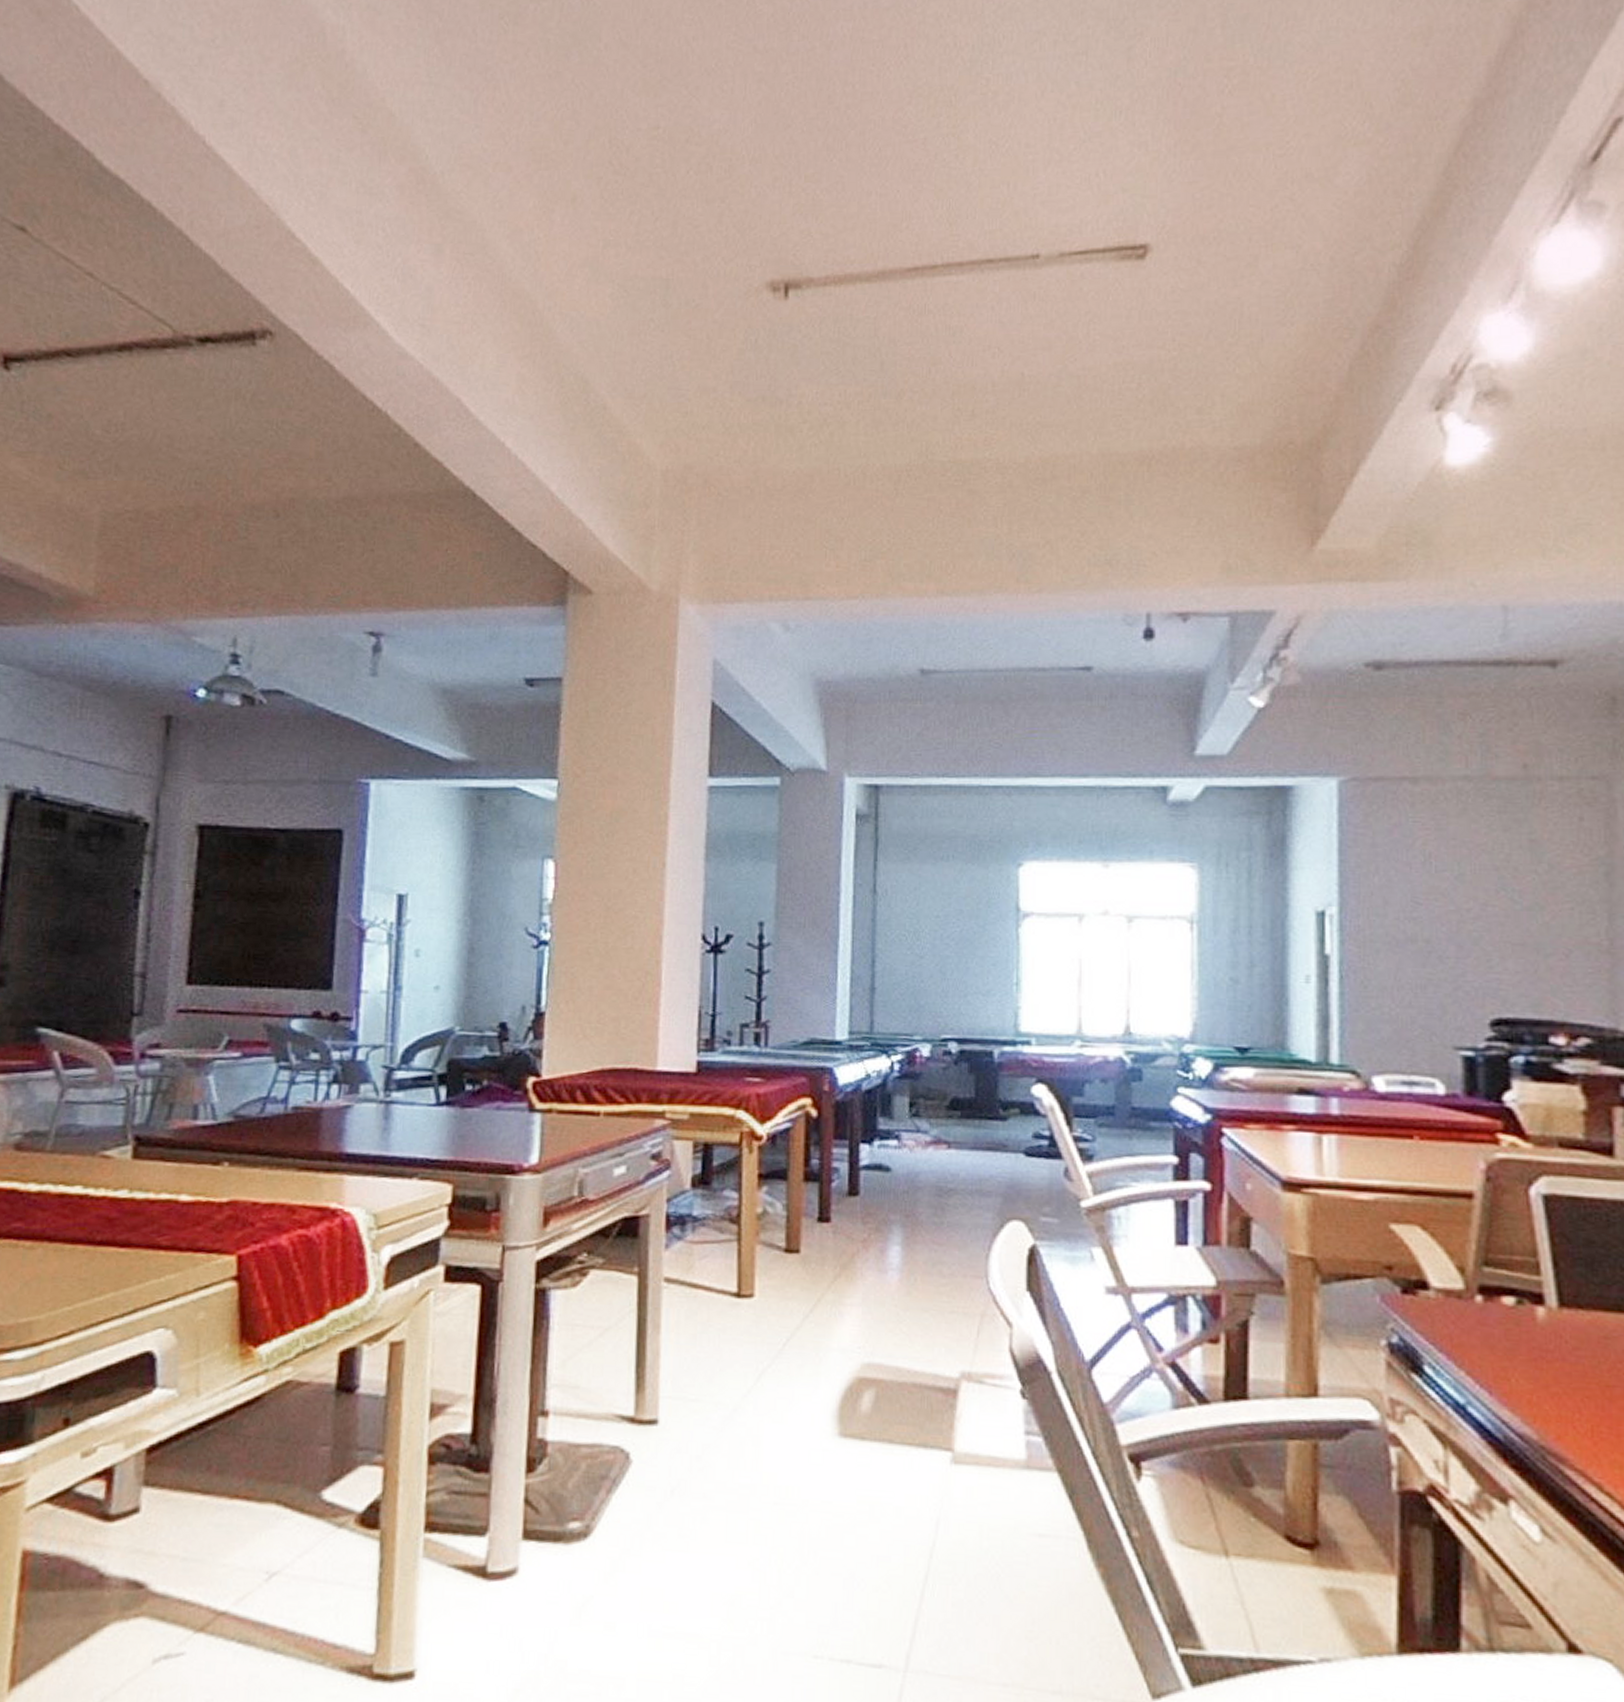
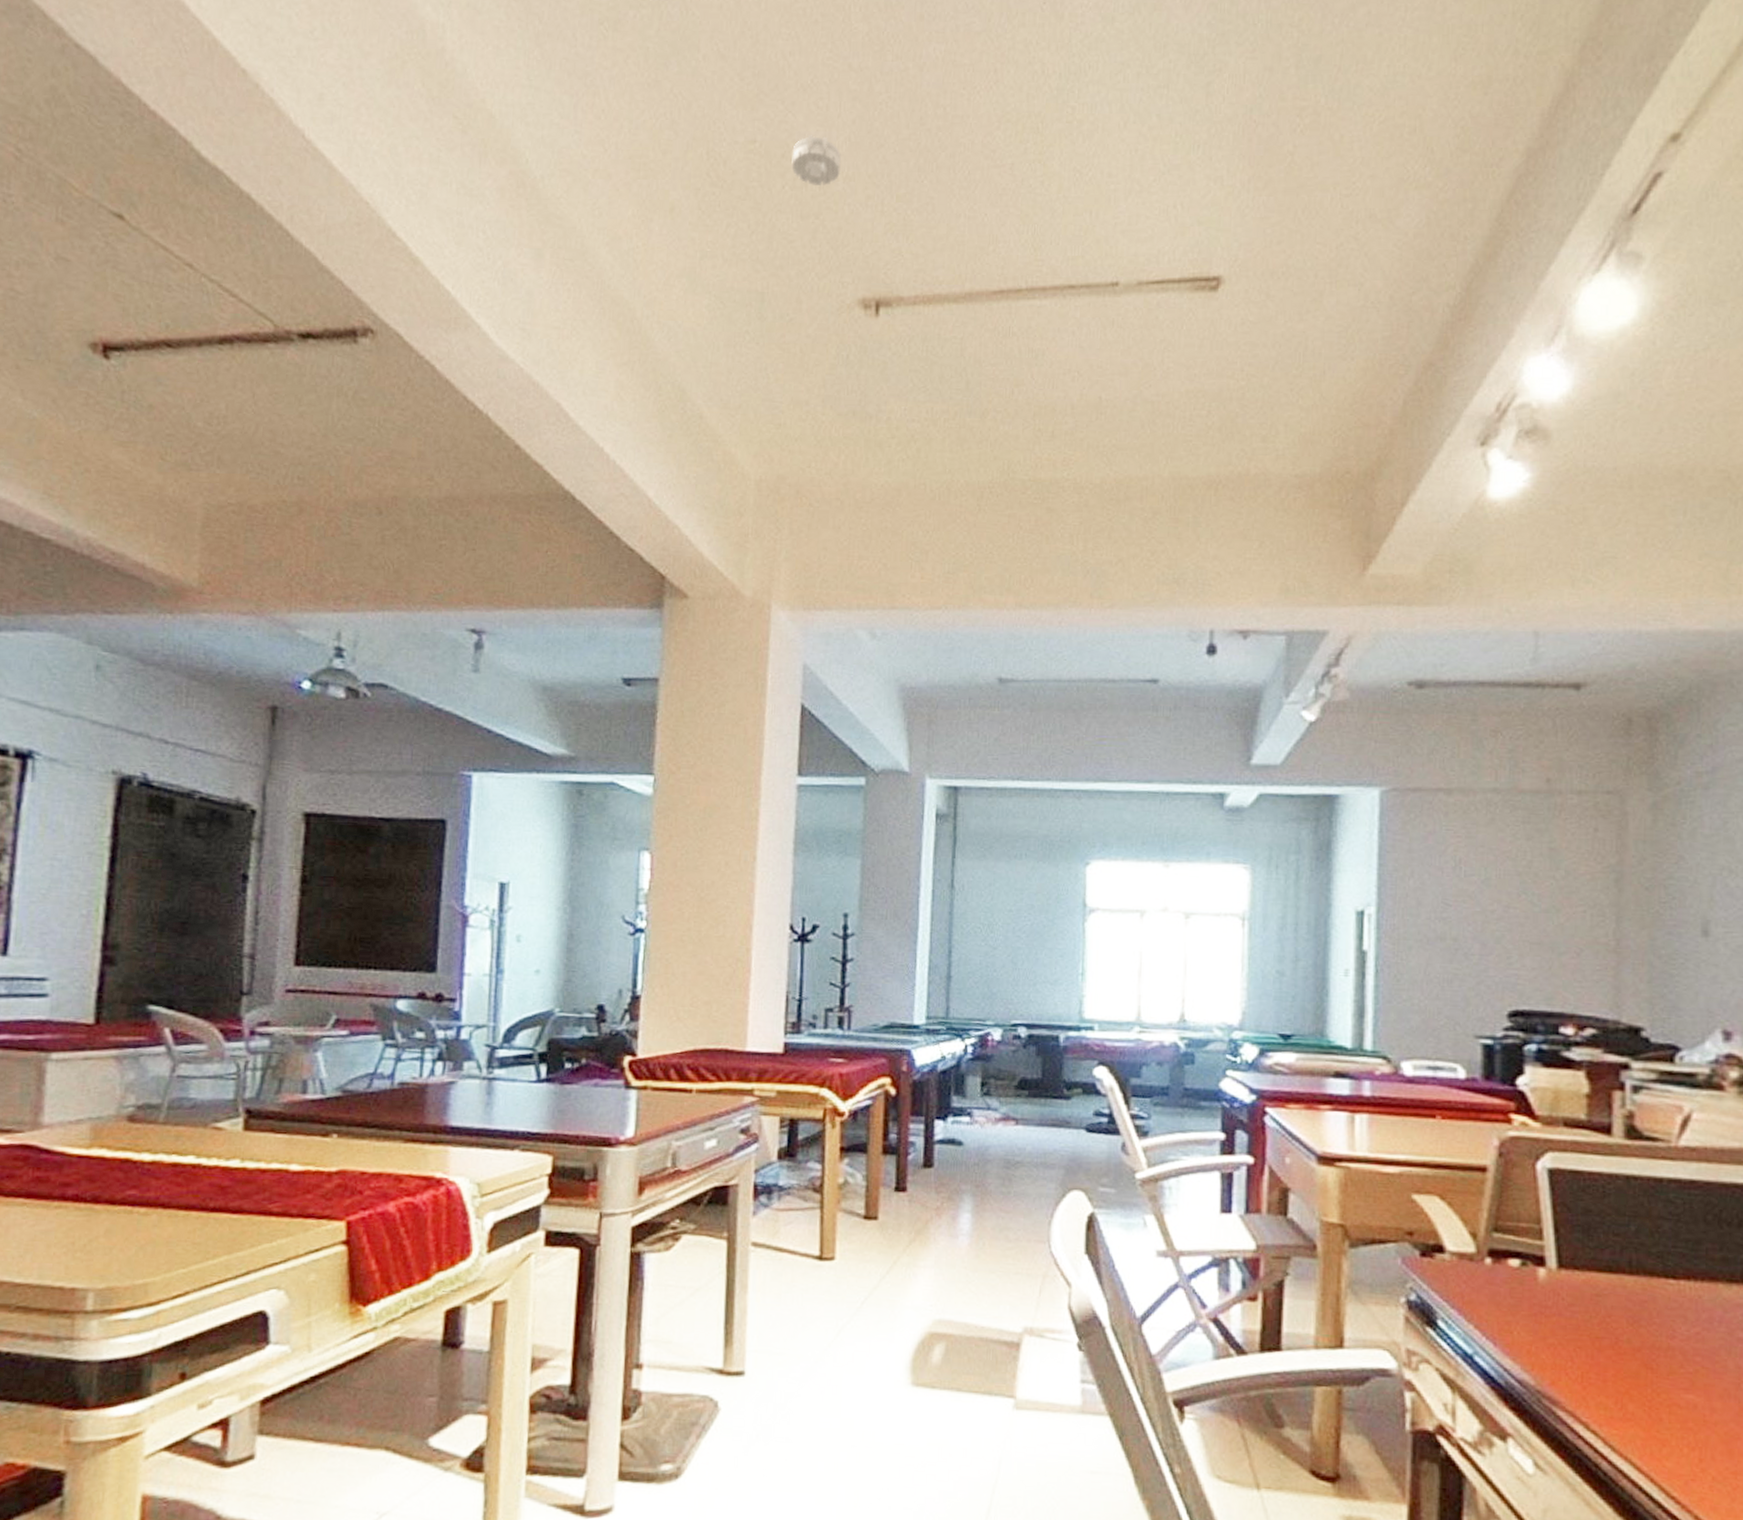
smoke detector: none [696,119,747,170] -> present [791,135,841,187]

